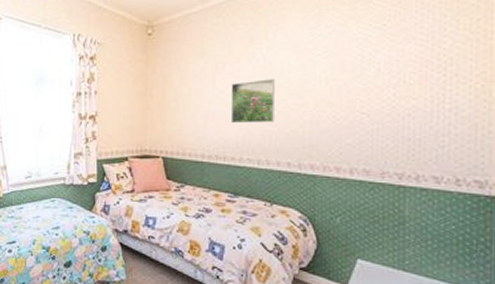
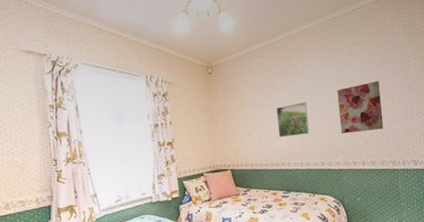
wall art: none [321,55,391,127] -> present [337,80,384,134]

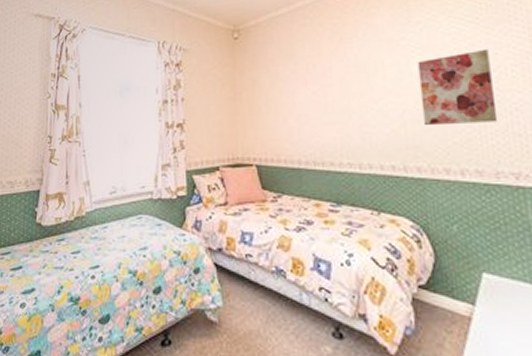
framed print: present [276,102,309,138] -> none [323,78,373,126]

